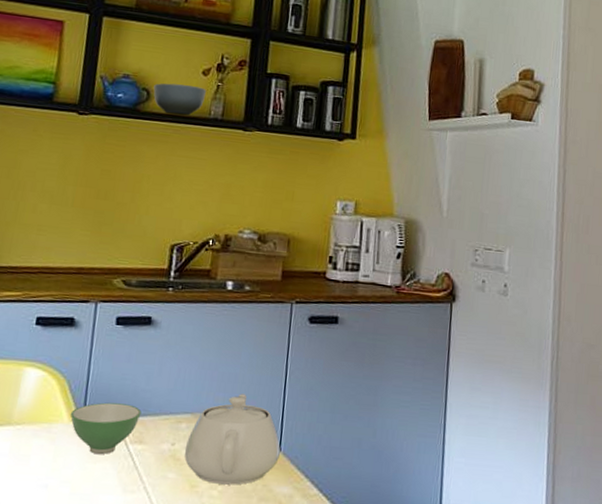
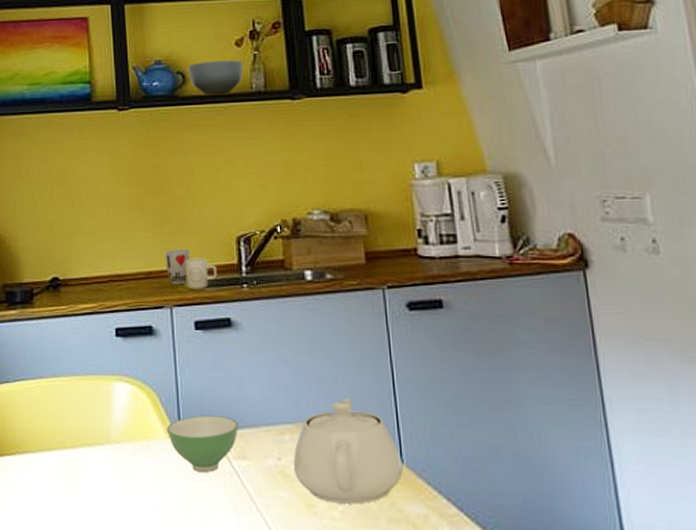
cup: none [98,249,125,283] -> present [164,249,190,285]
mug: none [115,259,147,289] -> present [185,258,217,289]

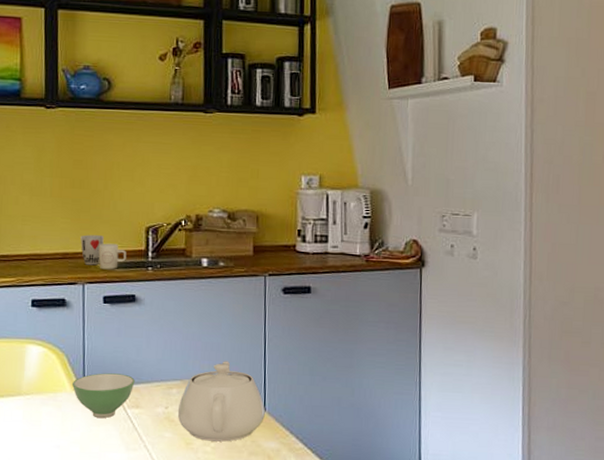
bowl: present [188,60,244,95] -> none [114,71,165,103]

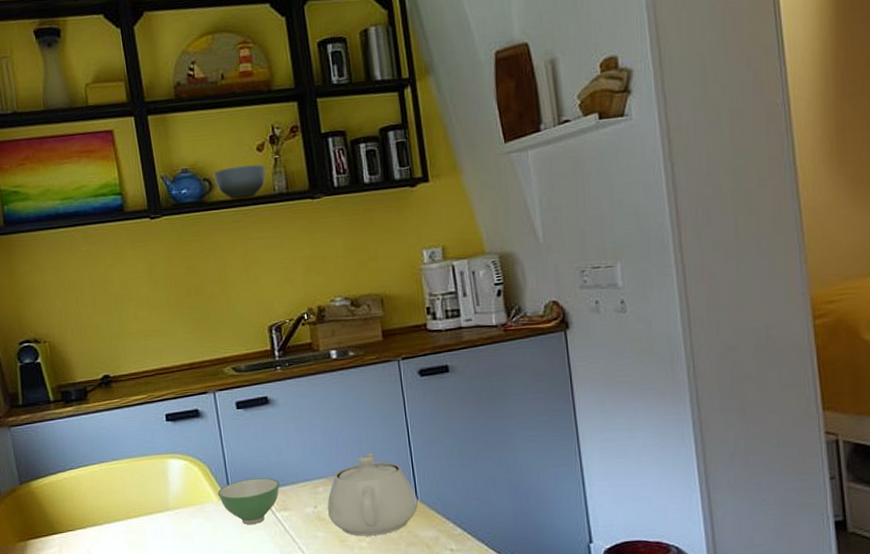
cup: present [80,235,104,266] -> none [204,340,228,373]
mug: present [98,243,126,270] -> none [223,347,253,375]
bowl: none [114,71,165,103] -> present [213,164,266,200]

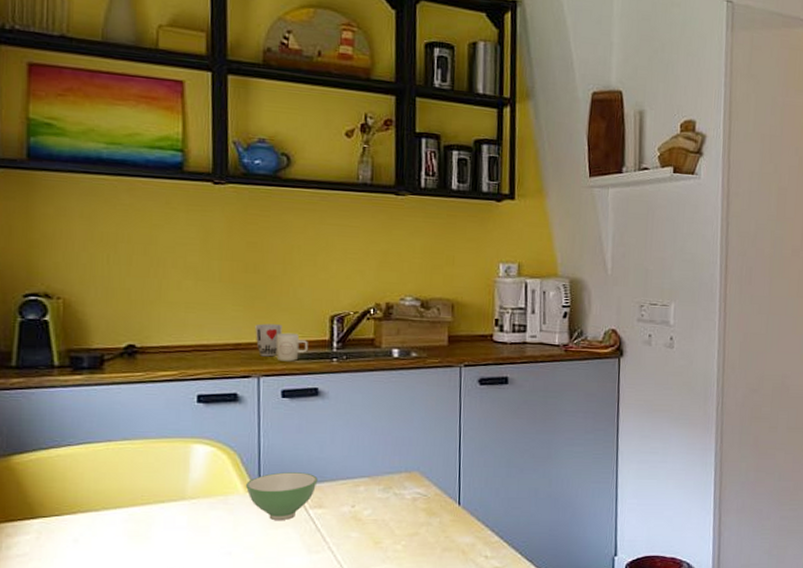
cup: none [204,340,228,373] -> present [255,323,282,357]
bowl: present [213,164,266,200] -> none [293,147,353,182]
mug: none [223,347,253,375] -> present [275,332,308,362]
teapot: present [327,453,418,536] -> none [365,455,460,539]

